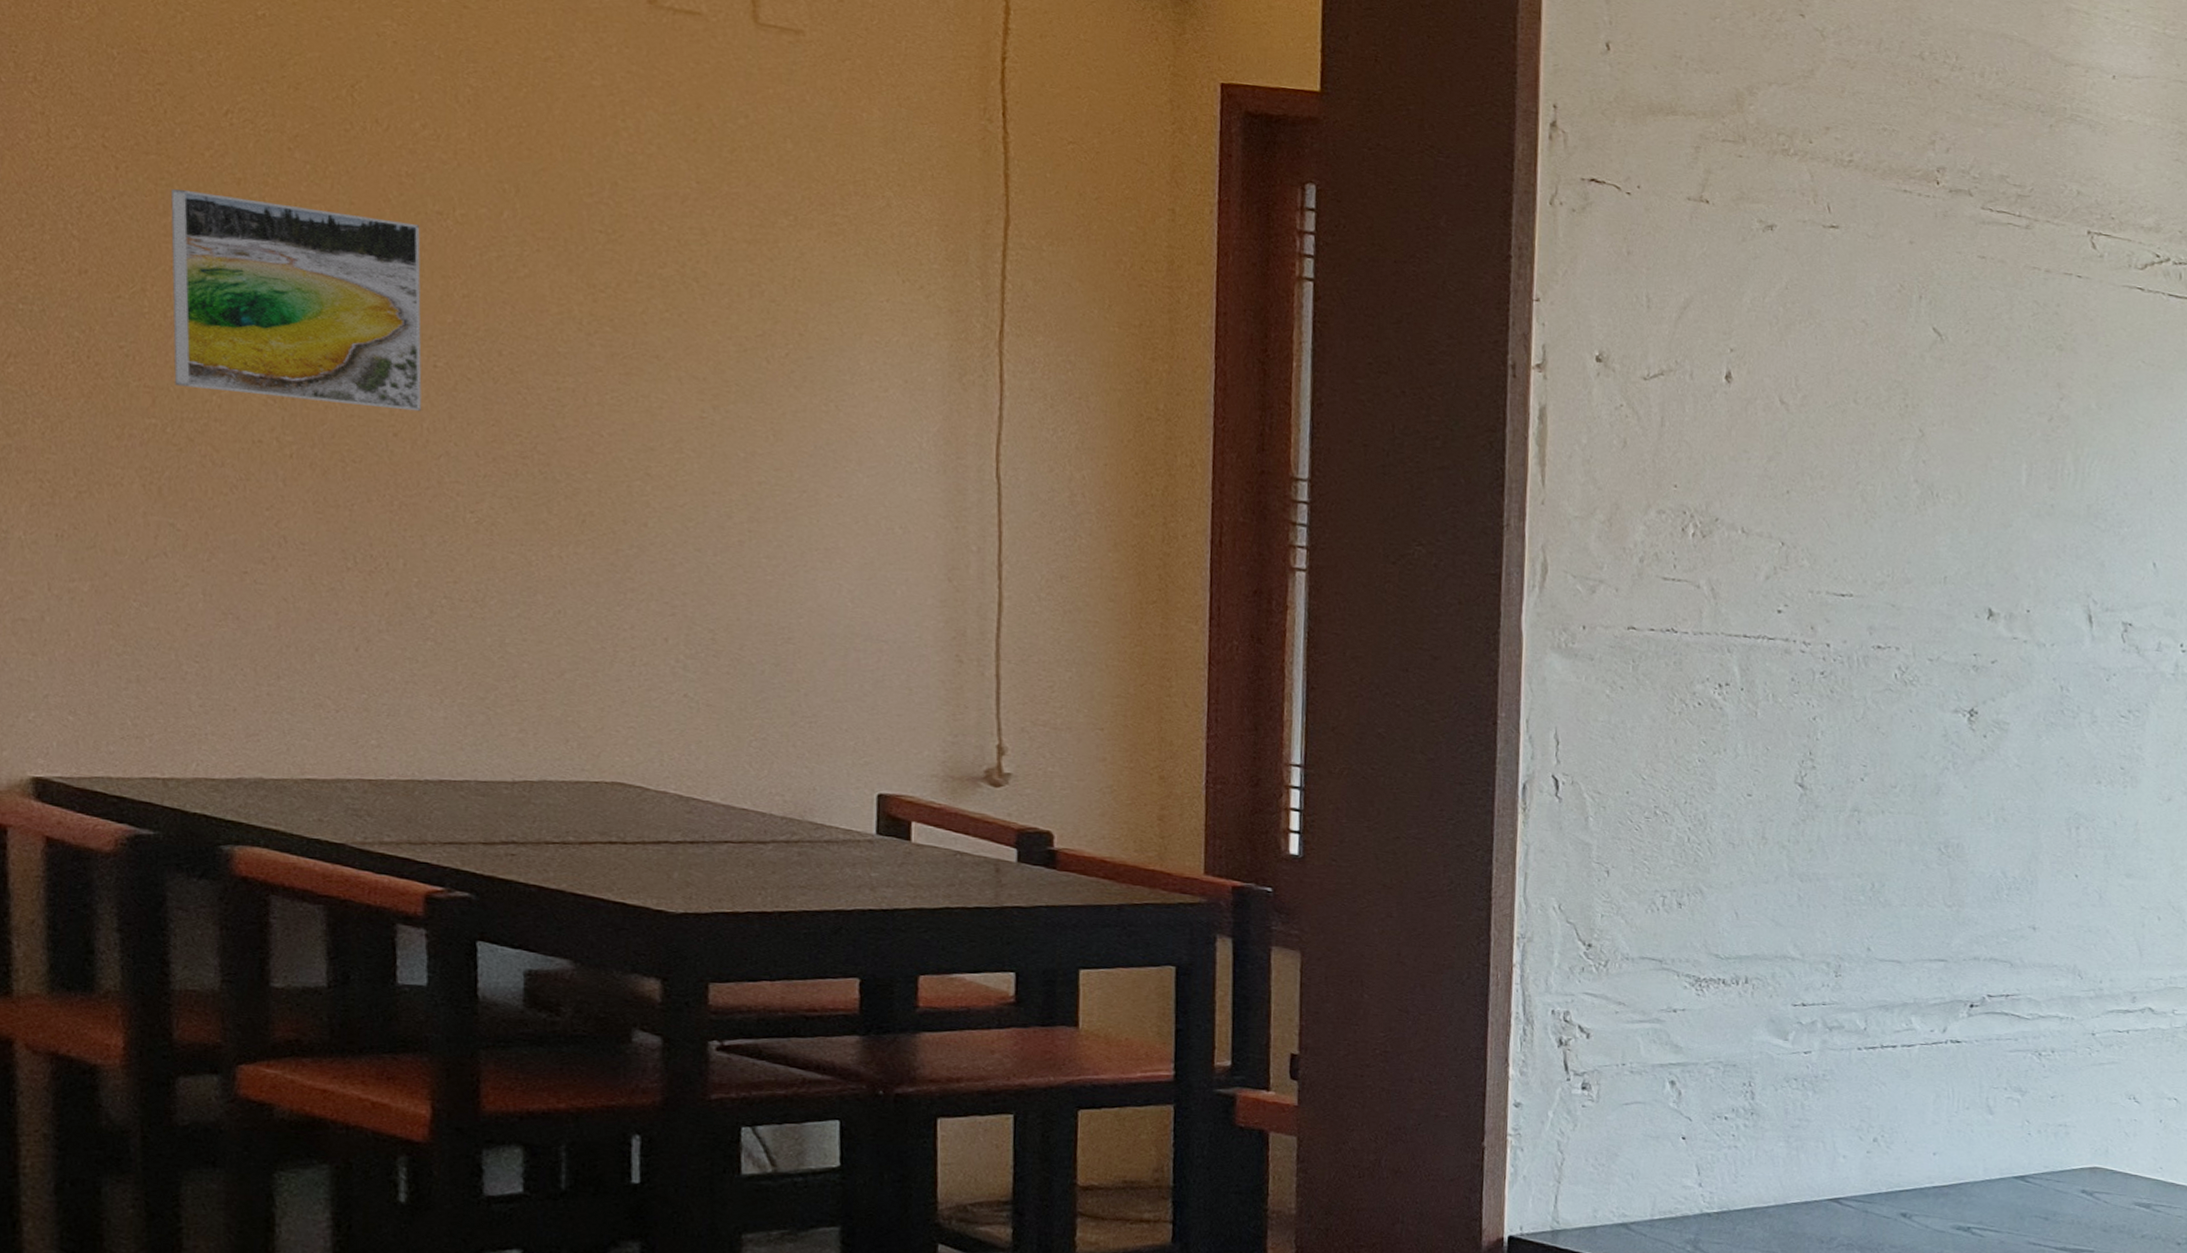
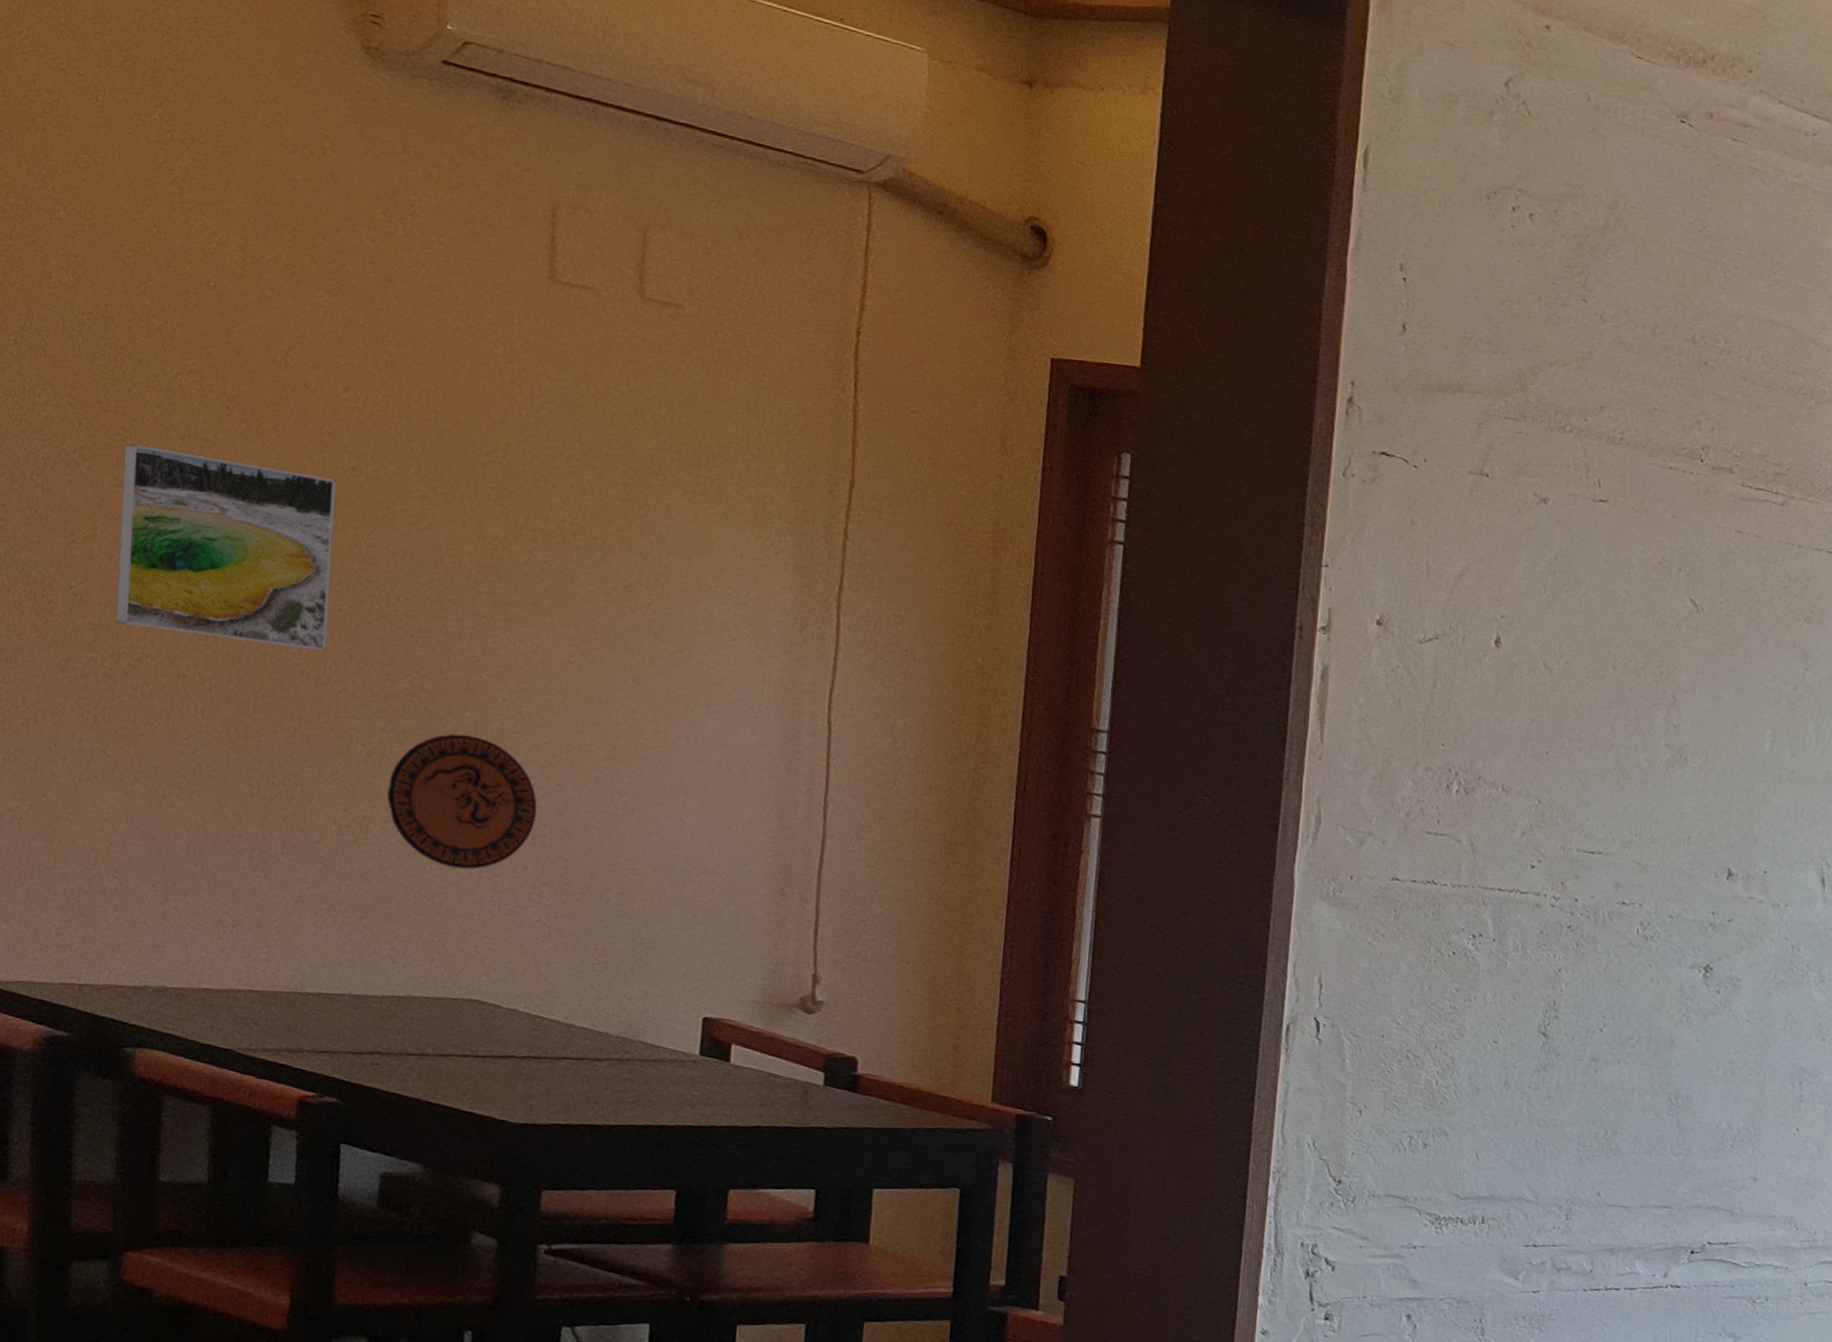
decorative plate: none [503,497,675,644] -> present [387,733,537,870]

